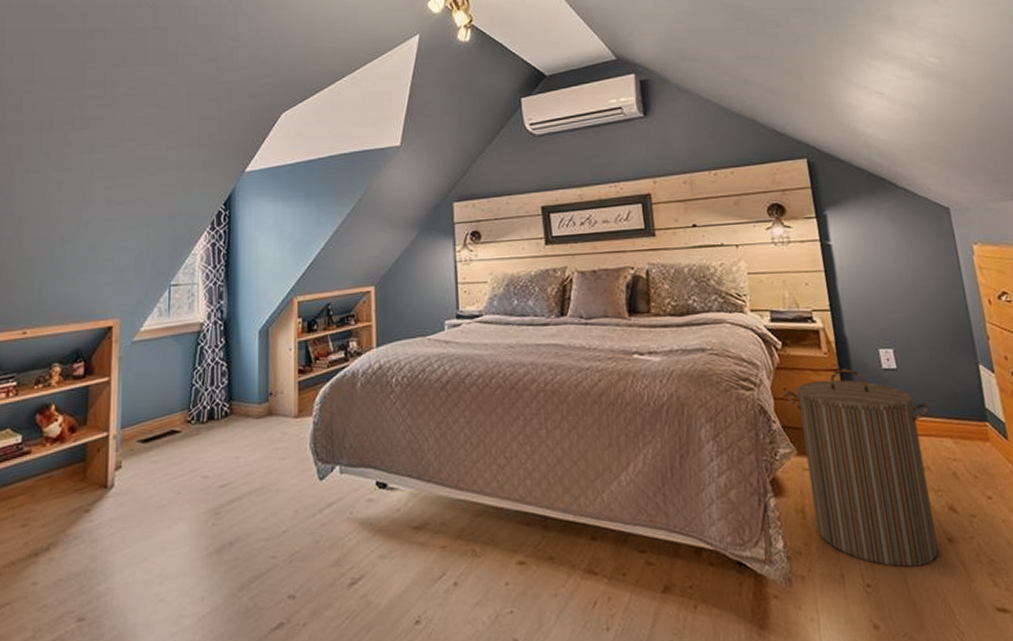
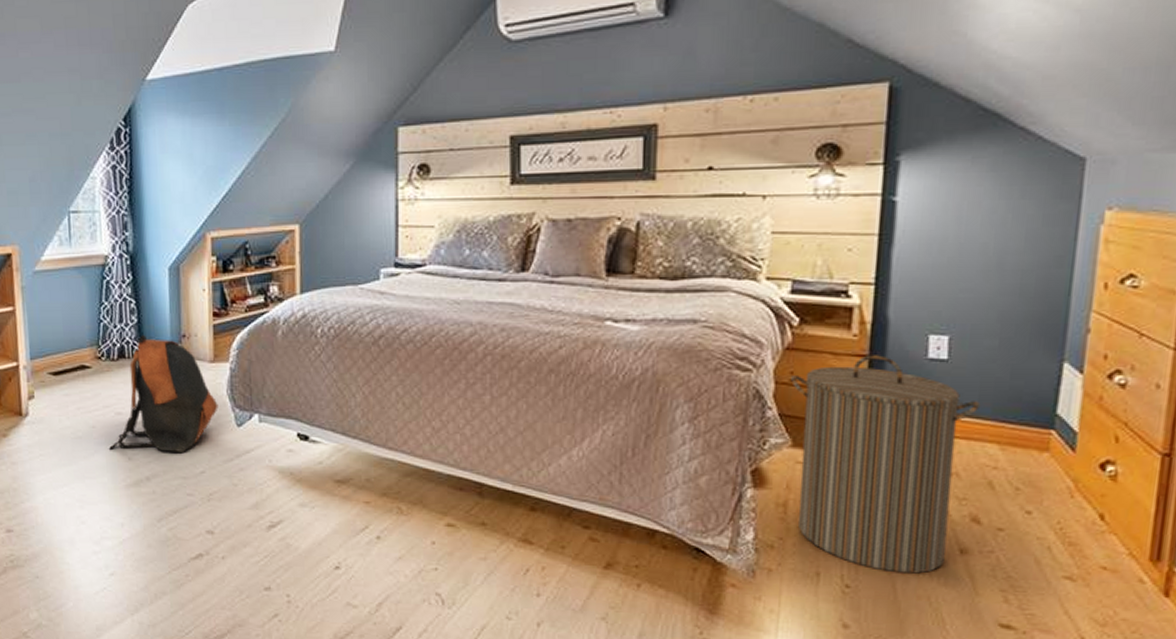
backpack: none [194,395,302,516] -> present [109,334,219,454]

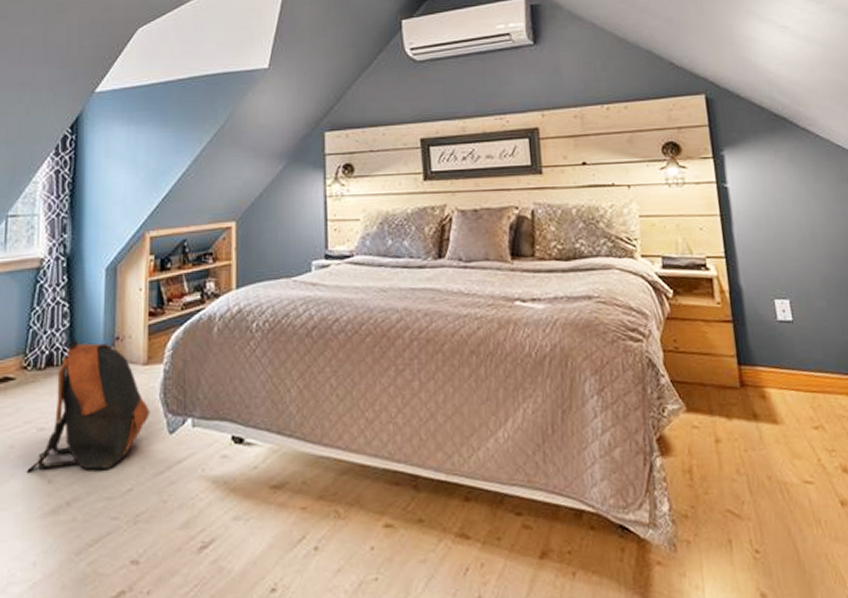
laundry hamper: present [791,355,981,574] -> none [675,320,831,532]

